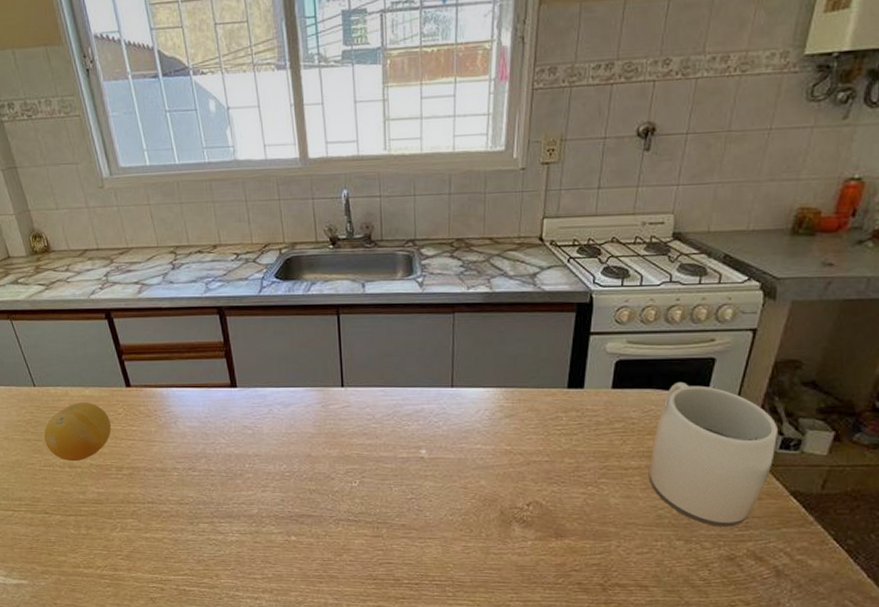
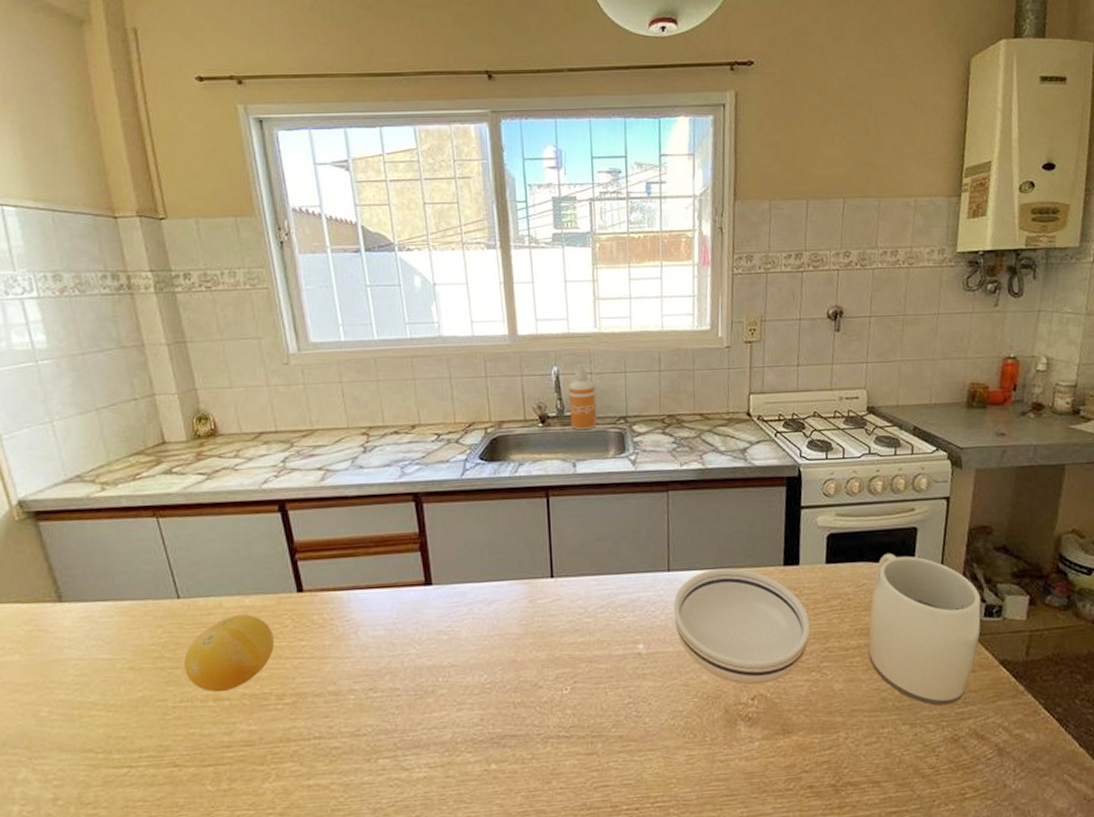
soap dispenser: none [358,187,386,253] -> present [569,364,597,431]
bowl: none [456,387,590,493] -> present [674,568,811,685]

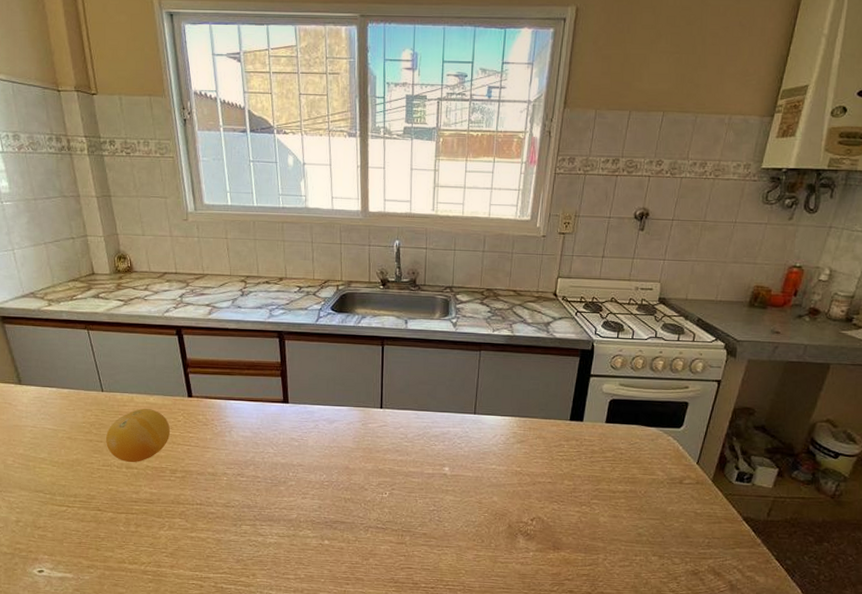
soap dispenser: present [569,364,597,431] -> none [406,240,429,295]
bowl: present [674,568,811,685] -> none [476,416,586,510]
mug: present [868,552,982,706] -> none [632,420,735,546]

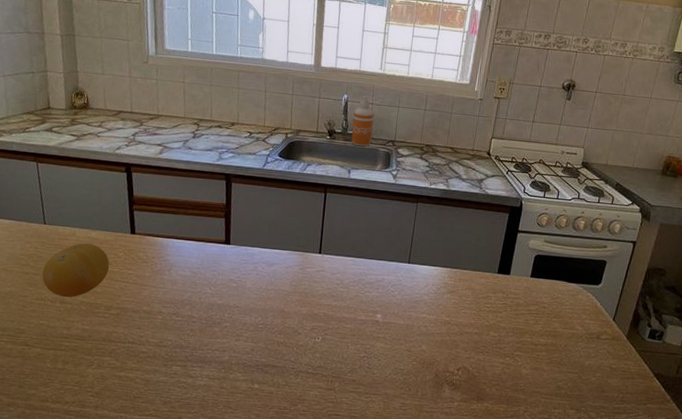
soap dispenser: none [406,240,429,295] -> present [351,95,375,147]

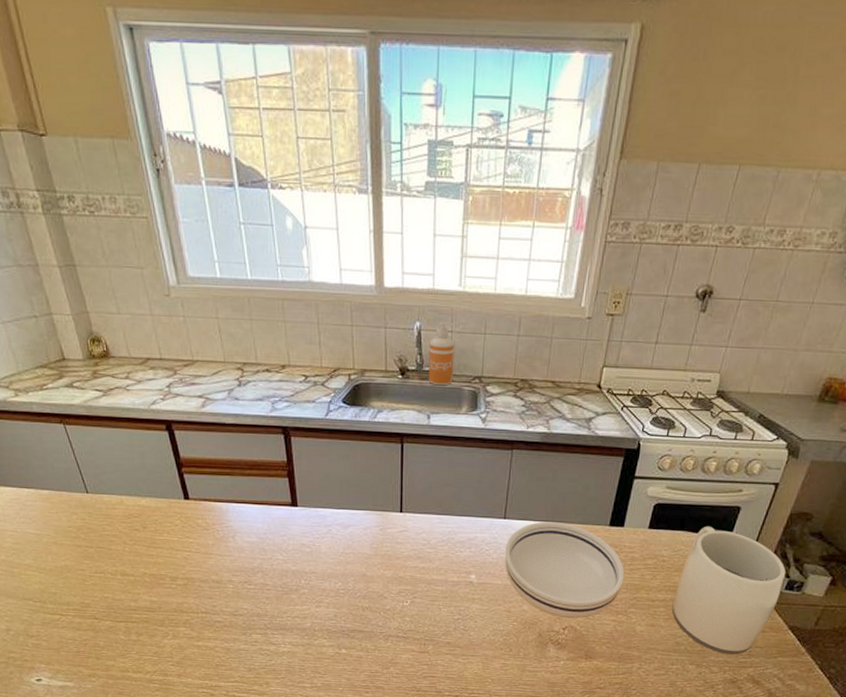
fruit: present [42,243,110,298] -> none [96,512,168,570]
bowl: none [407,267,511,360] -> present [505,521,625,619]
mug: none [552,276,647,400] -> present [671,526,786,655]

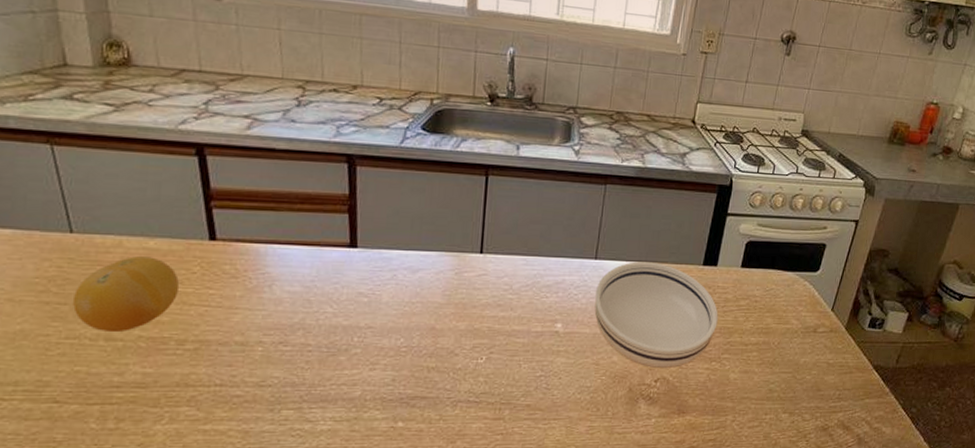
fruit: none [96,512,168,570] -> present [73,256,180,333]
soap dispenser: present [428,322,455,386] -> none [519,49,550,115]
mug: present [671,526,786,655] -> none [764,263,868,399]

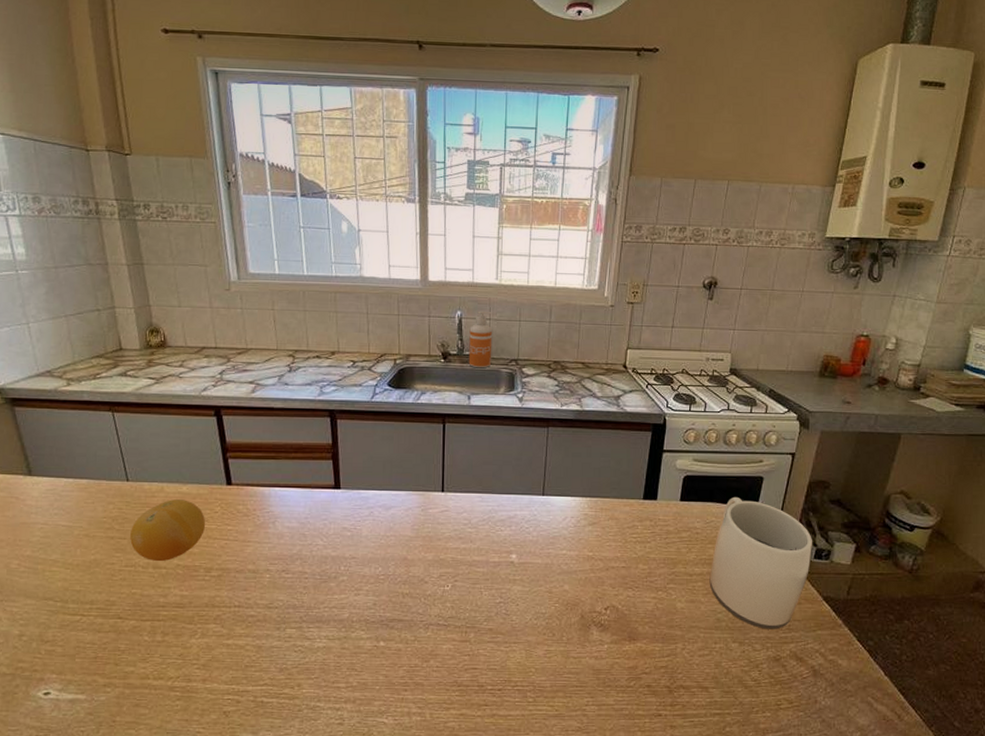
soap dispenser: none [519,49,550,115] -> present [468,310,493,368]
bowl: present [594,262,719,369] -> none [545,497,661,598]
mug: none [764,263,868,399] -> present [709,496,812,629]

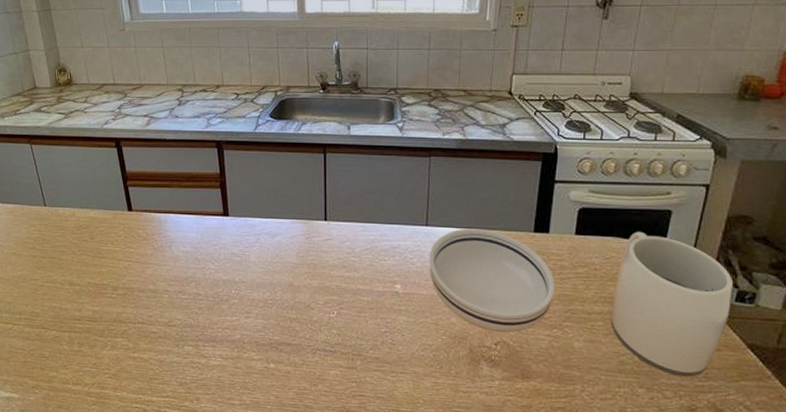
fruit: present [130,499,206,562] -> none [49,223,112,280]
soap dispenser: present [468,310,493,368] -> none [347,40,371,98]
bowl: none [545,497,661,598] -> present [430,228,555,333]

